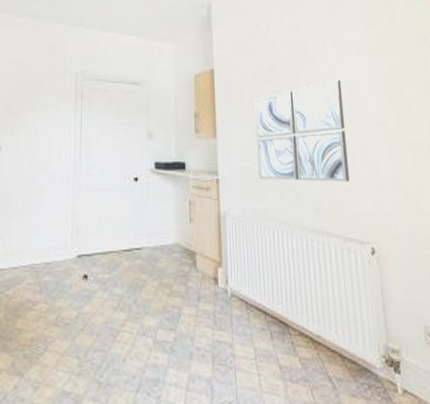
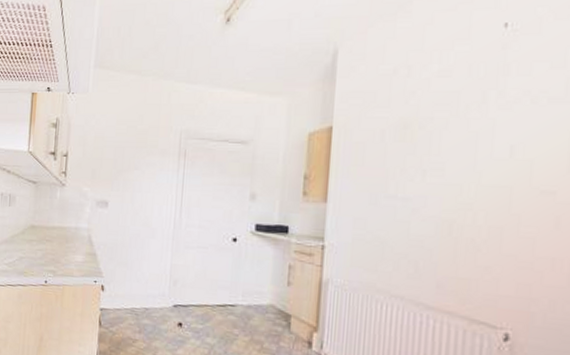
wall art: present [255,79,350,182] -> none [372,138,501,259]

